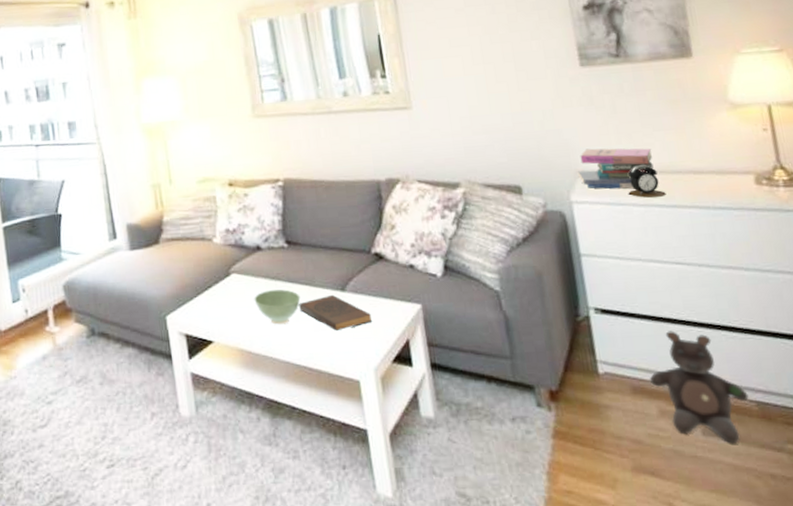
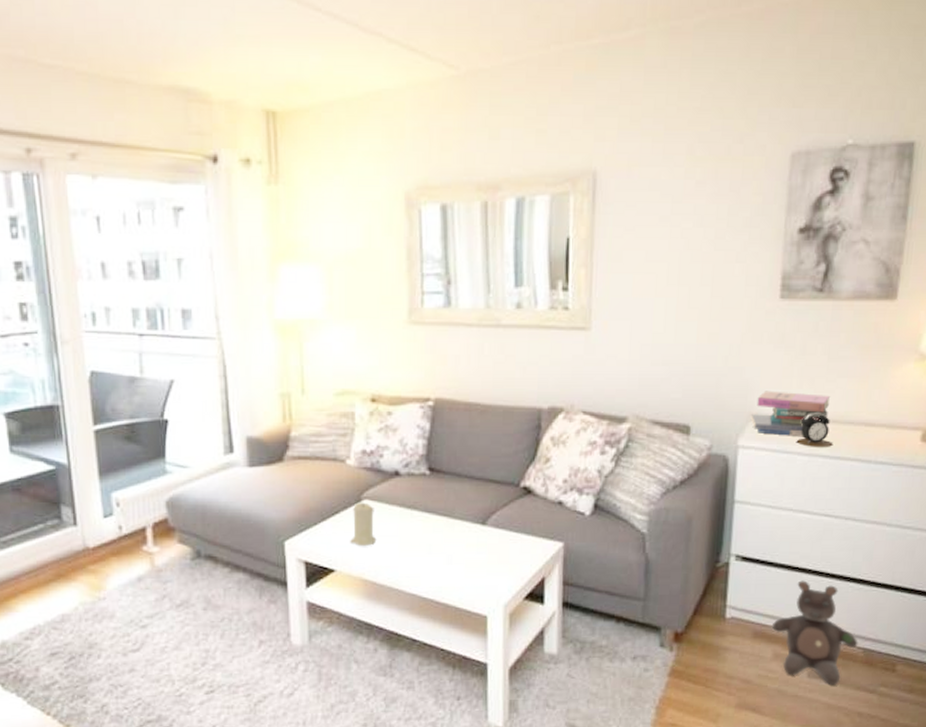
candle: none [223,276,248,318] -> present [350,502,377,547]
bowl: present [254,289,301,325] -> none [385,520,437,556]
book: present [299,294,372,332] -> none [434,527,509,566]

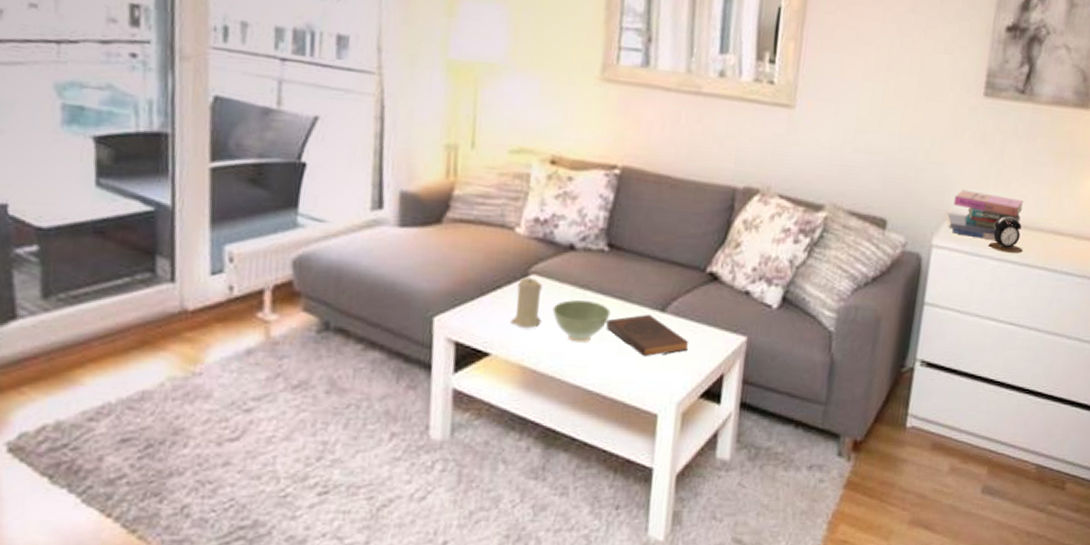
bowl: none [385,520,437,556] -> present [552,300,611,343]
book: none [434,527,509,566] -> present [606,314,688,358]
stuffed animal: present [771,580,858,685] -> none [950,390,1032,502]

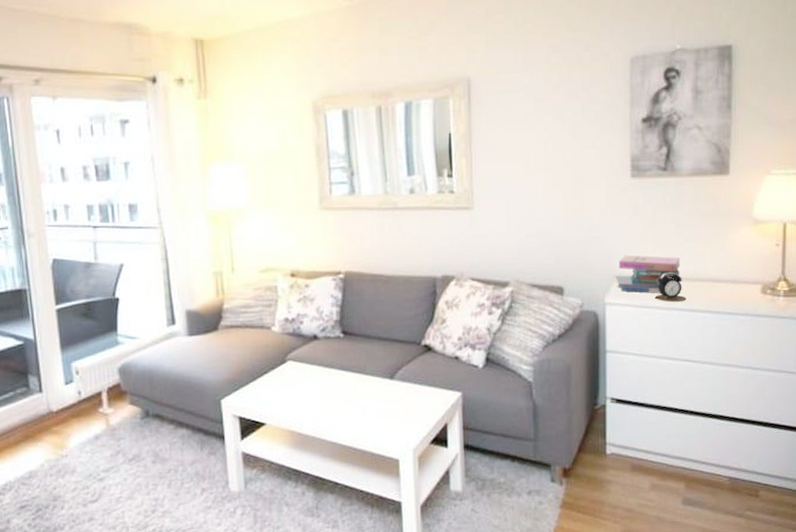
candle: present [511,277,542,329] -> none [278,363,300,402]
bowl: present [552,300,611,343] -> none [307,376,352,409]
book: present [606,314,688,358] -> none [349,382,415,416]

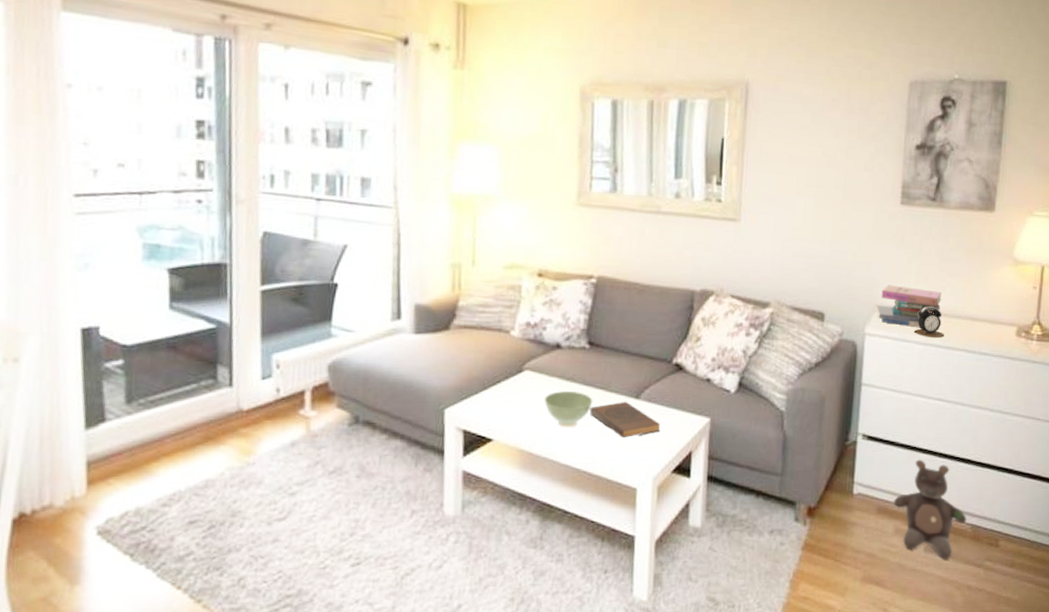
bowl: none [307,376,352,409] -> present [544,391,593,427]
book: none [349,382,415,416] -> present [590,401,660,439]
stuffed animal: none [647,418,724,511] -> present [893,459,967,559]

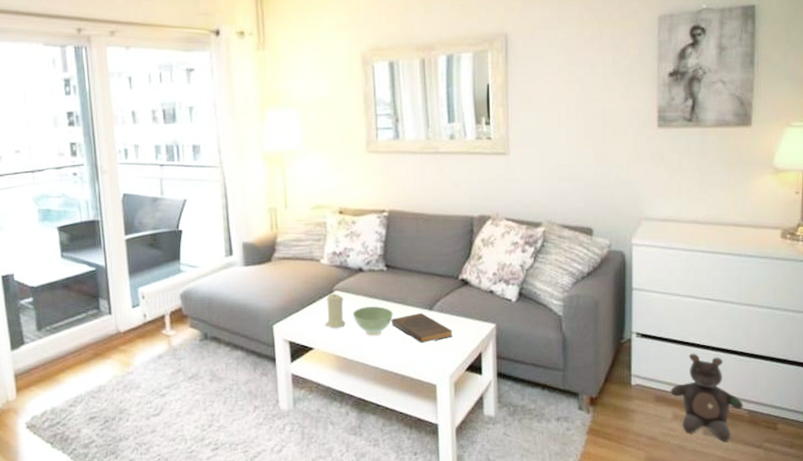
candle: none [509,373,535,417] -> present [325,293,346,329]
books: present [875,284,942,328] -> none [640,199,704,236]
alarm clock: present [915,306,945,339] -> none [680,216,710,245]

